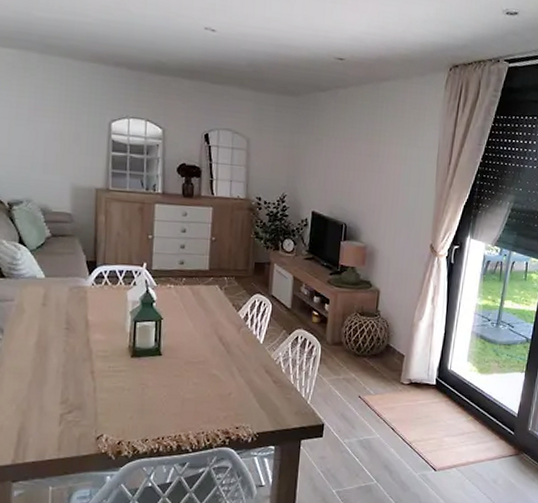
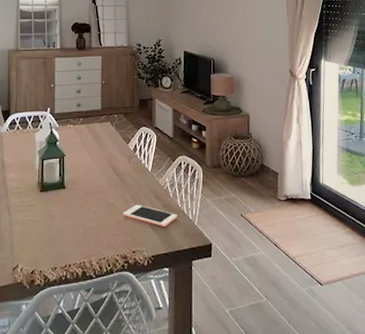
cell phone: none [227,378,289,405] -> present [123,204,177,228]

